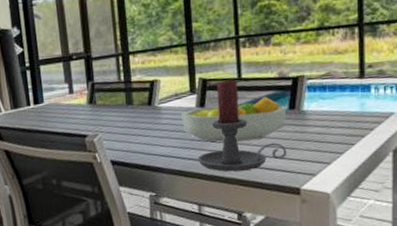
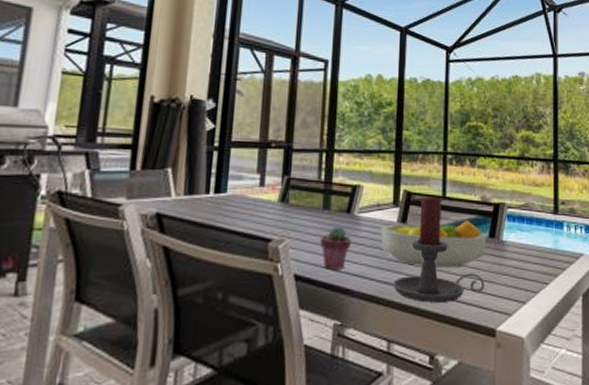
potted succulent: none [128,117,156,154] -> present [320,226,351,270]

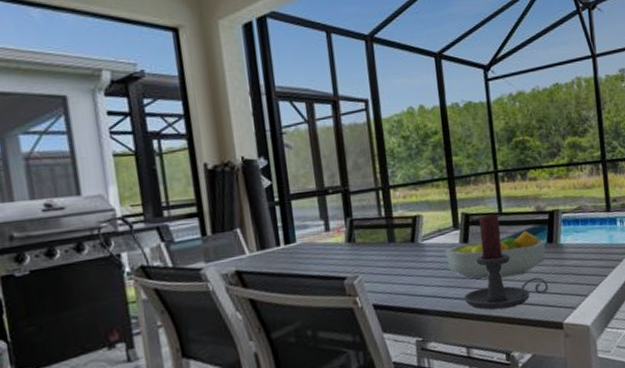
potted succulent: present [320,226,351,270] -> none [391,255,420,296]

